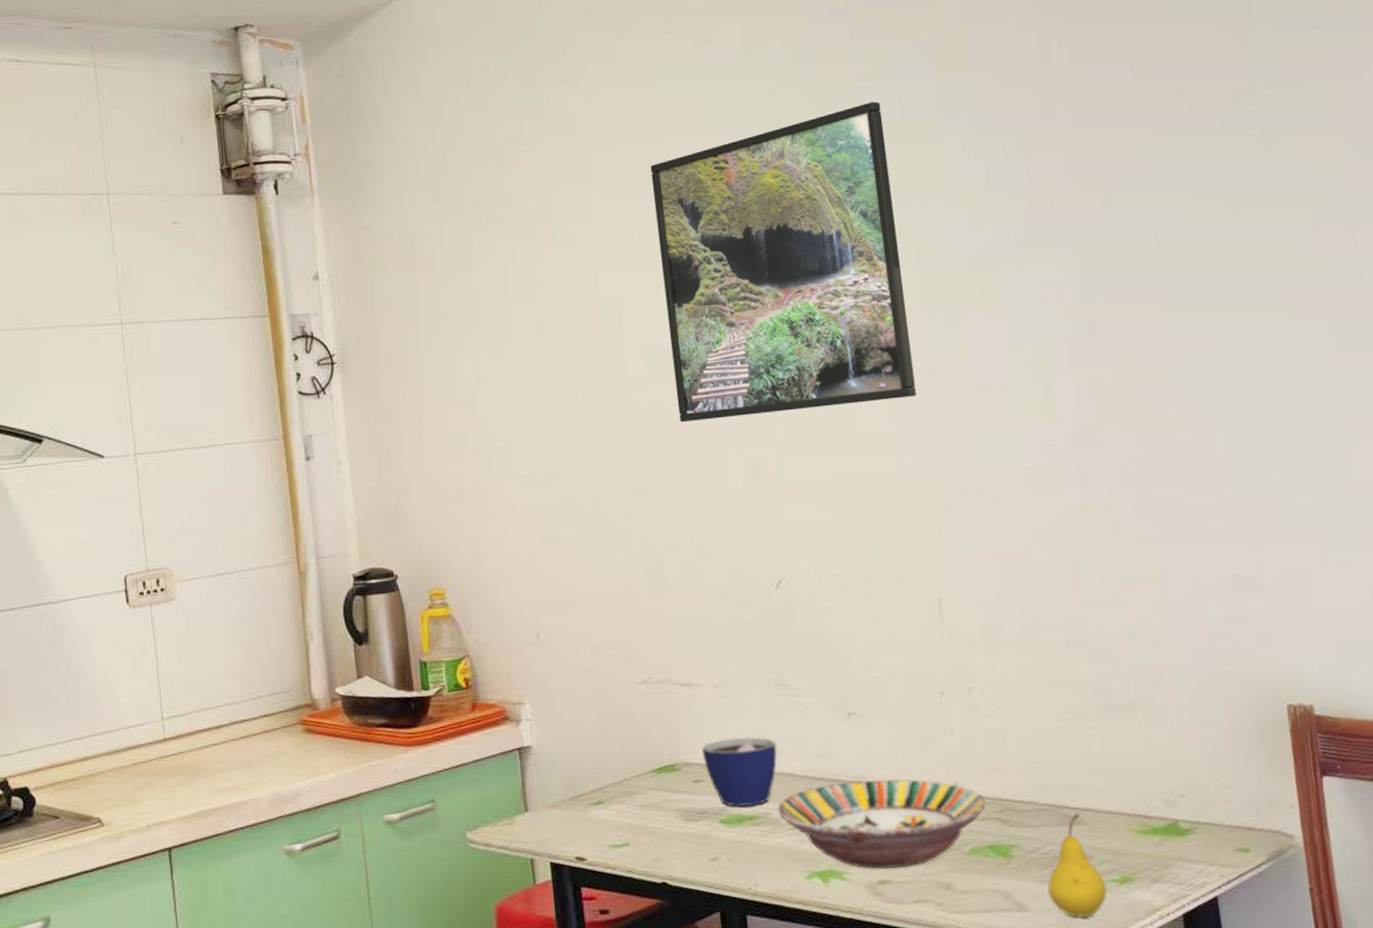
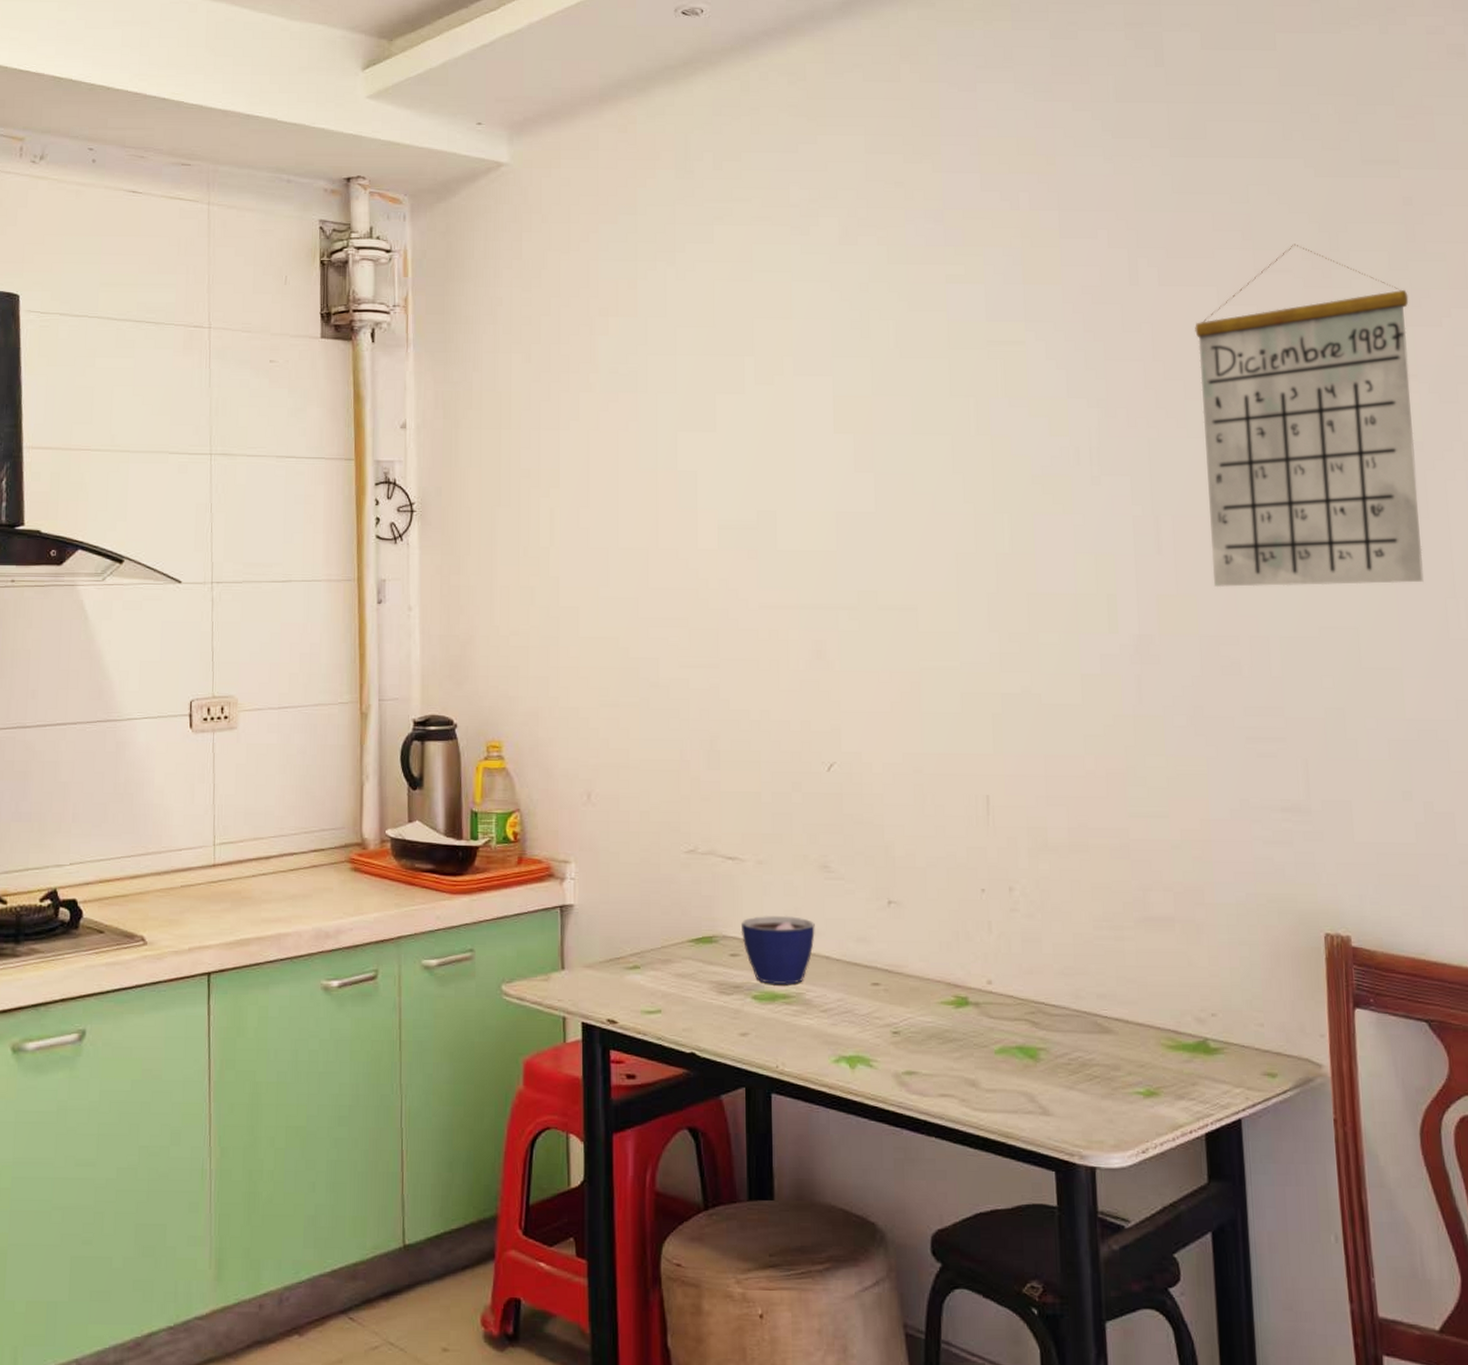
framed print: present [650,101,916,423] -> none [738,304,981,600]
serving bowl: present [776,779,987,869] -> none [810,970,1019,1061]
fruit: present [1047,813,1107,918] -> none [1072,1022,1132,1128]
calendar: none [1112,10,1361,368] -> present [1195,244,1424,588]

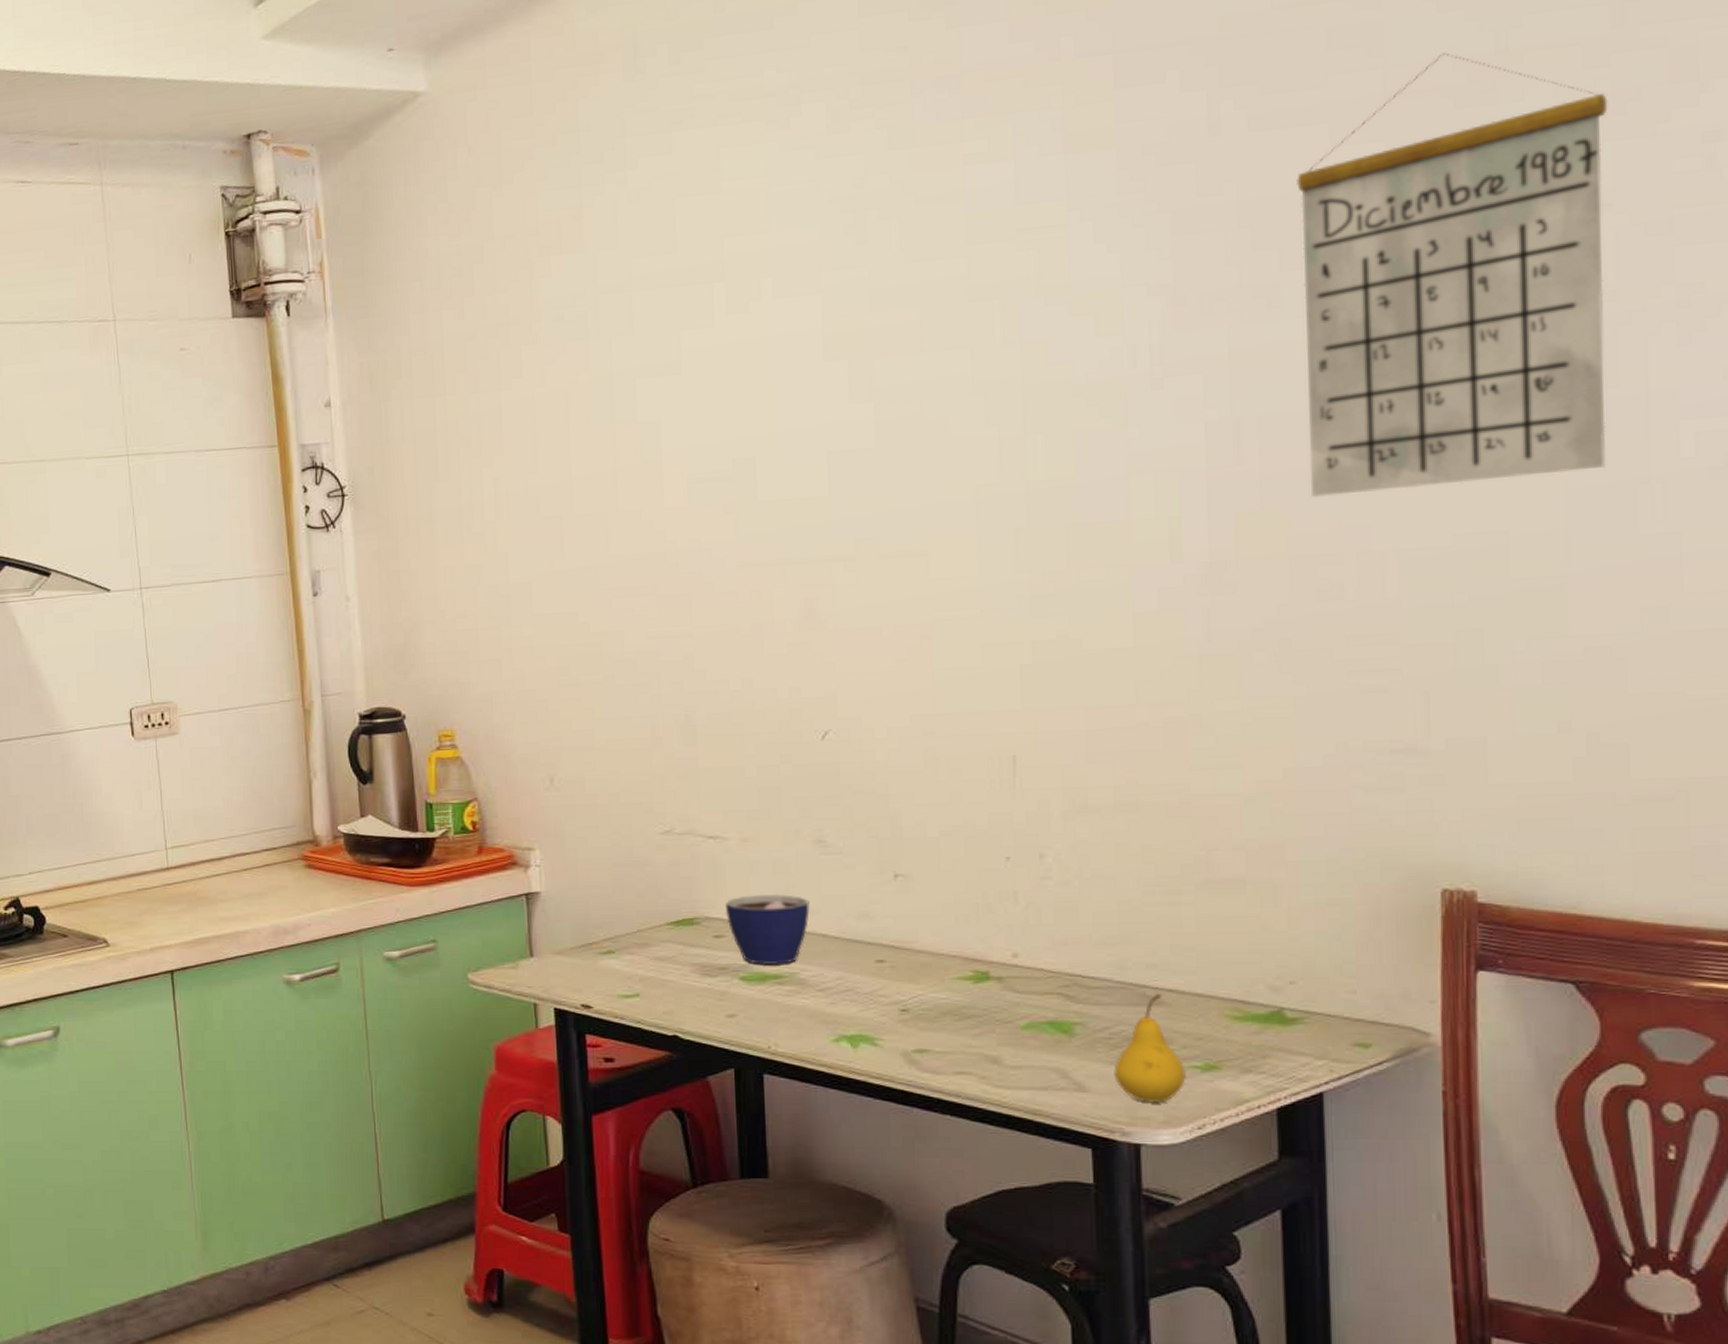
fruit: none [1072,1022,1132,1128] -> present [1113,993,1186,1104]

